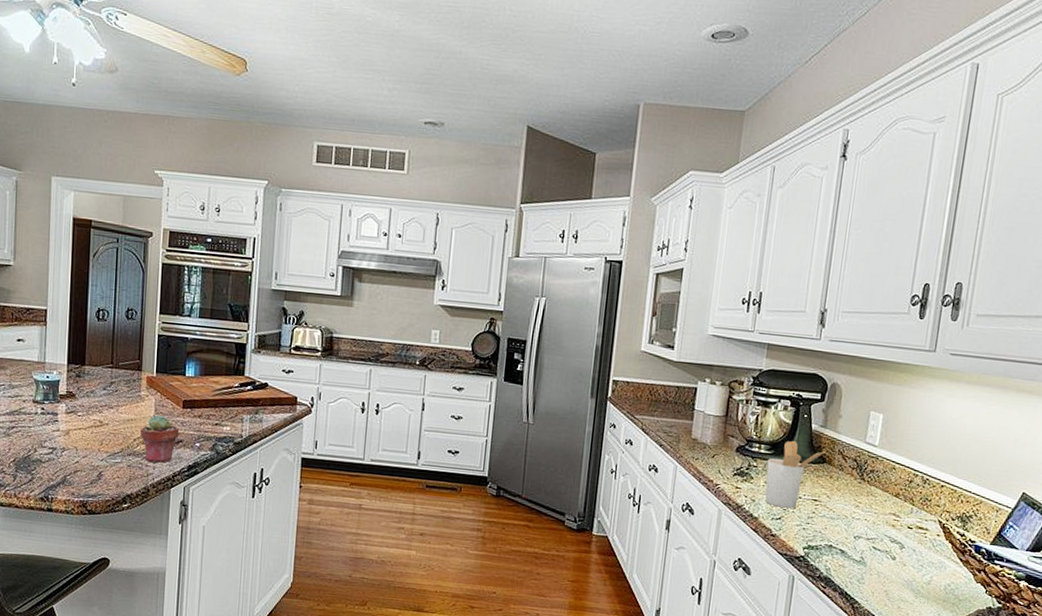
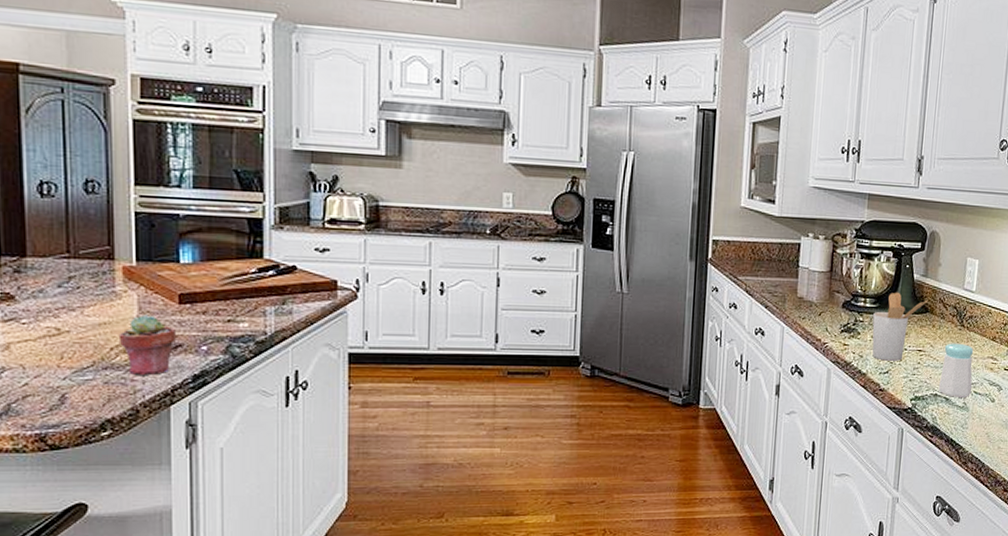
salt shaker: none [833,495,874,552] -> present [938,343,974,397]

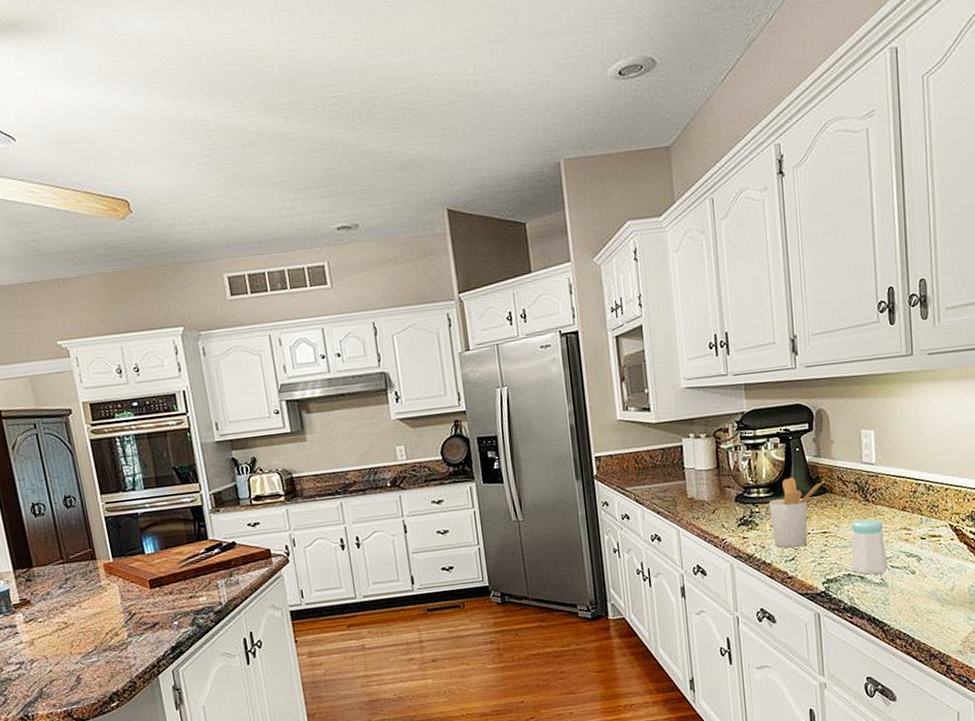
potted succulent: present [120,314,177,375] -> none [110,601,154,653]

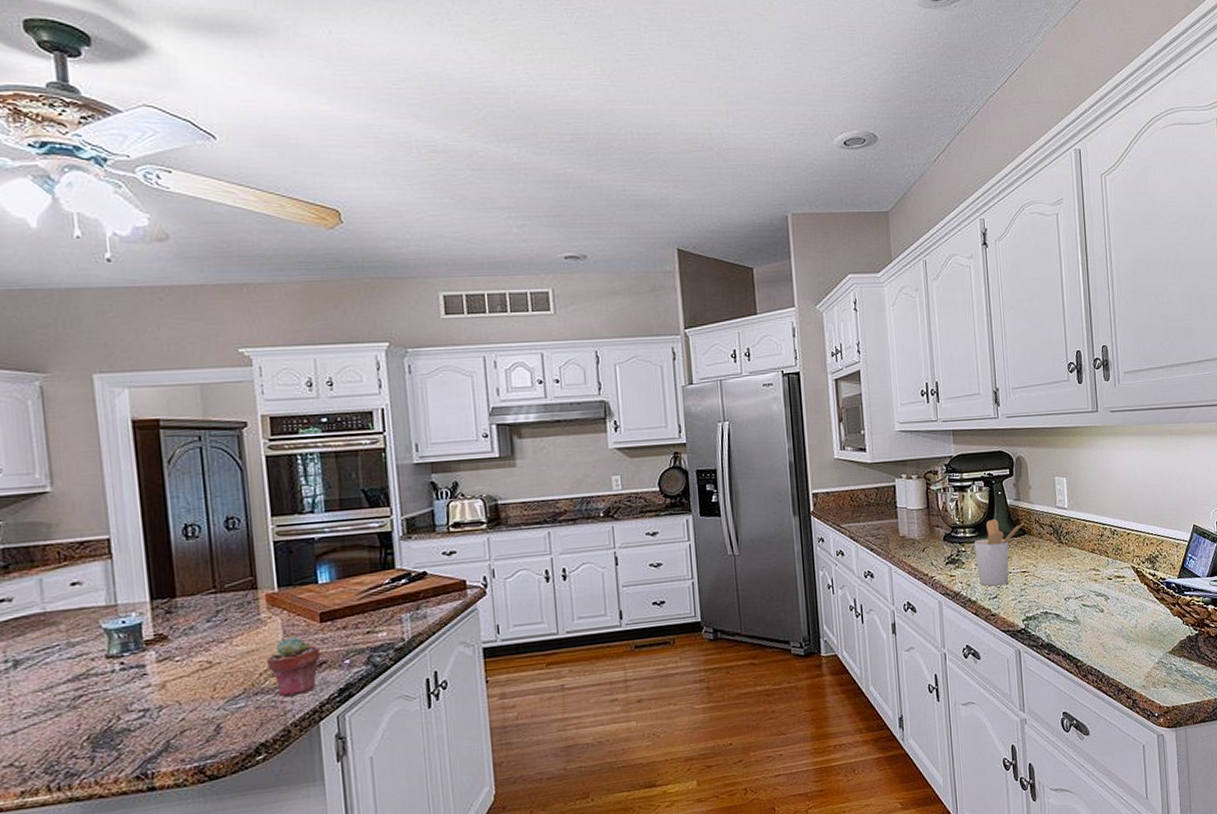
potted succulent: none [110,601,154,653] -> present [267,637,321,697]
salt shaker: present [850,518,888,575] -> none [1047,559,1080,613]

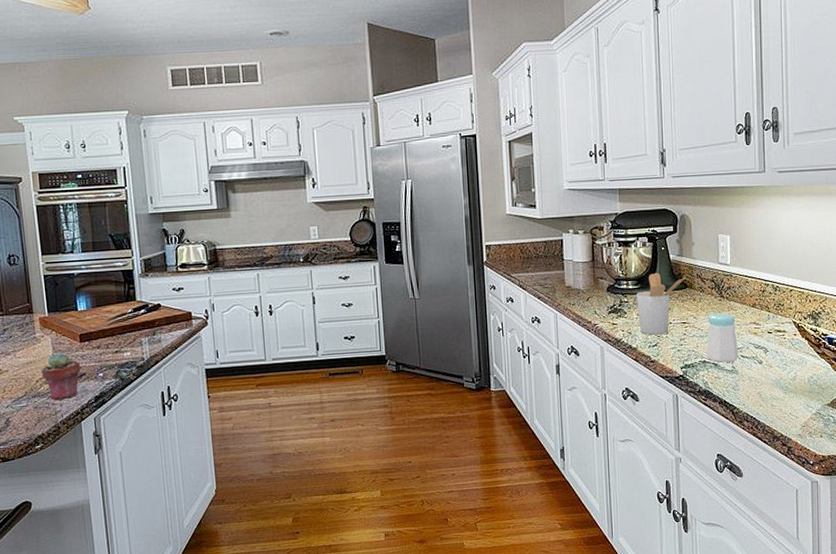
salt shaker: none [1047,559,1080,613] -> present [706,312,739,363]

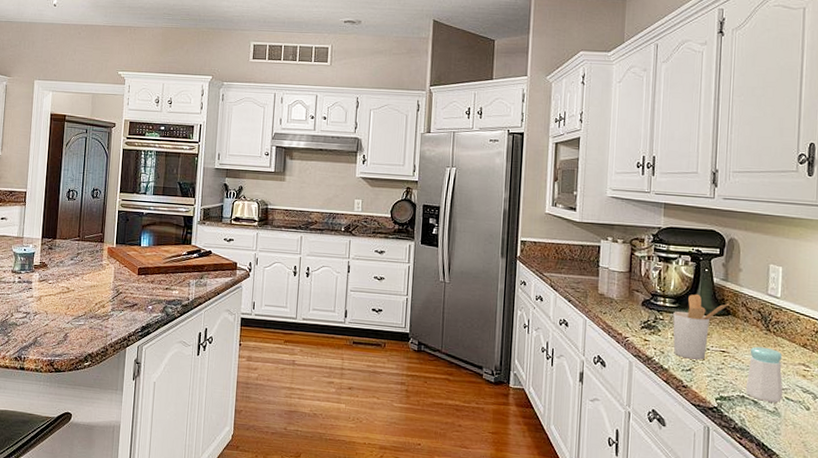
potted succulent: present [41,353,81,400] -> none [101,281,135,324]

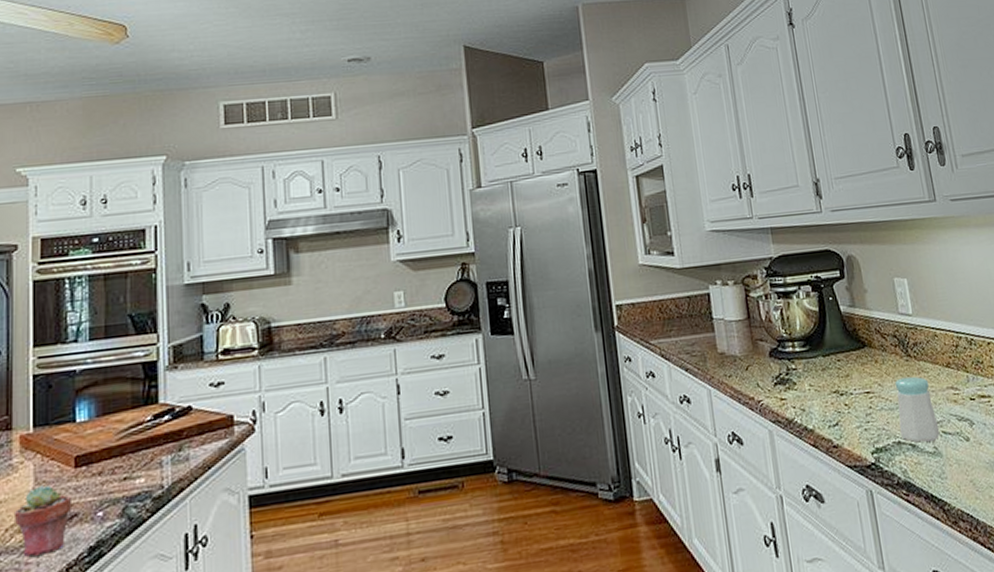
potted succulent: none [101,281,135,324] -> present [15,485,73,557]
utensil holder: present [673,293,730,360] -> none [806,329,863,411]

